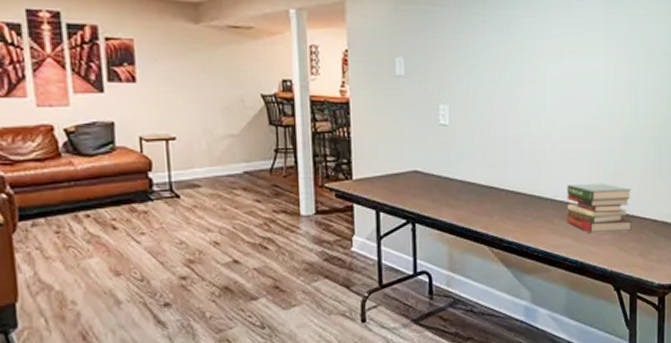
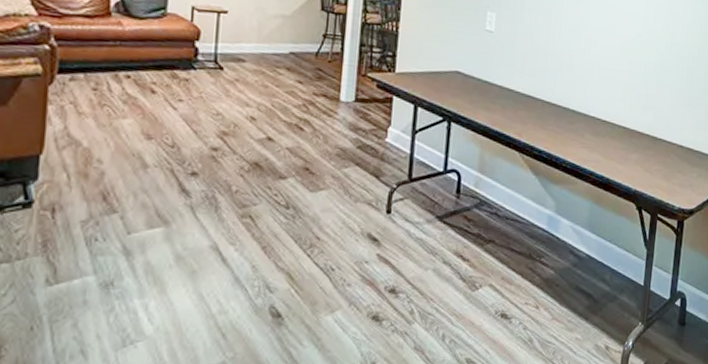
books: present [567,182,632,232] -> none [597,102,661,153]

